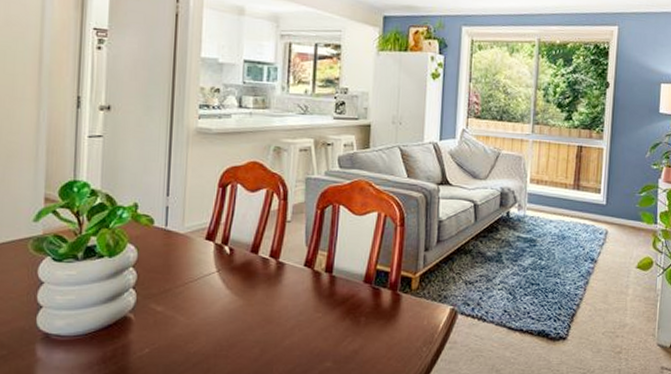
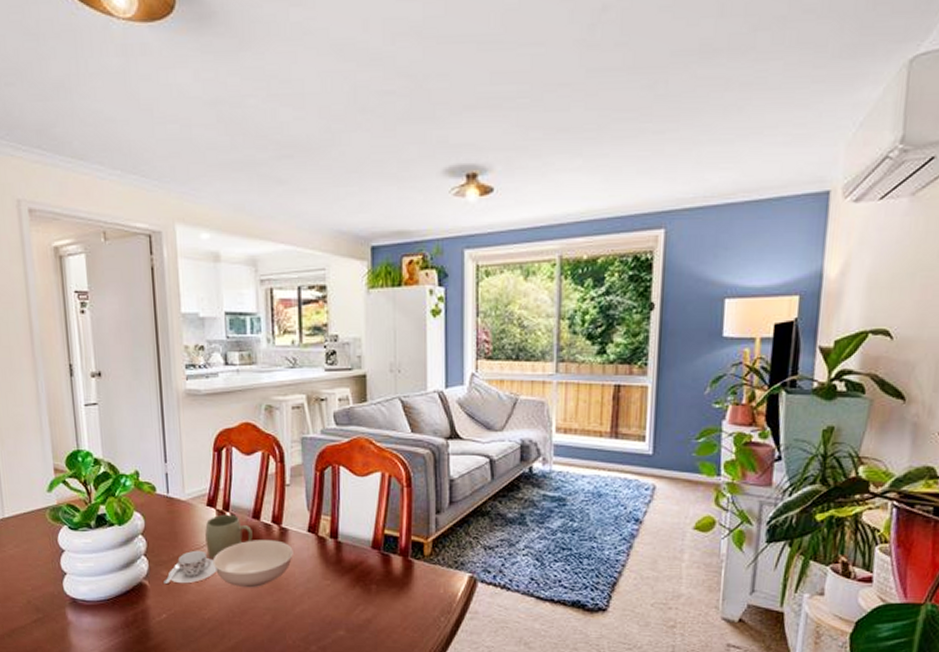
teacup: none [150,283,209,317] -> present [164,550,217,584]
mug: none [200,248,249,292] -> present [205,514,253,559]
bowl: none [205,273,288,321] -> present [212,540,293,588]

